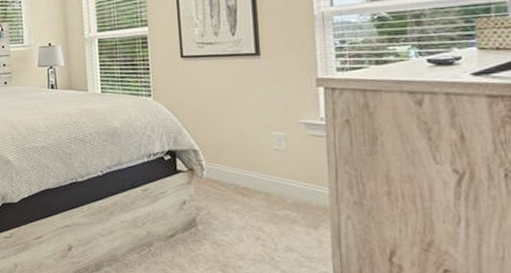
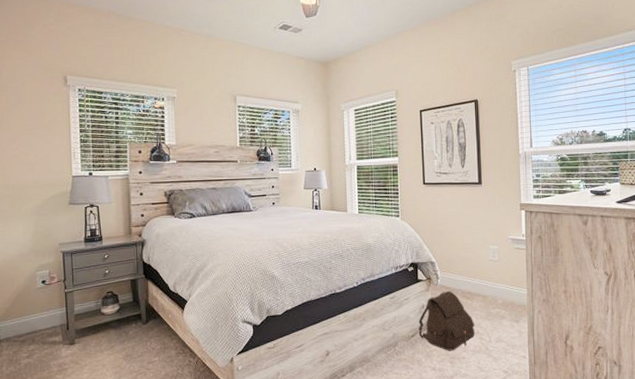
satchel: none [178,185,256,258] -> present [418,291,475,351]

